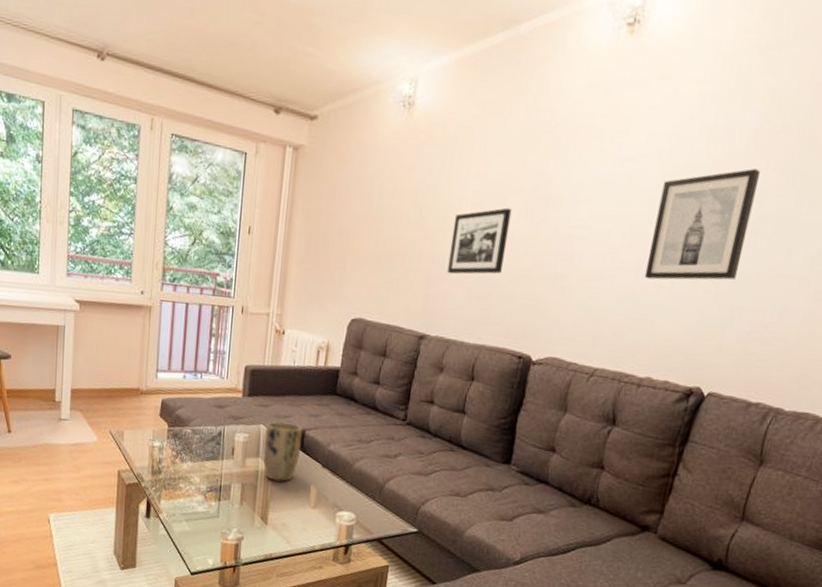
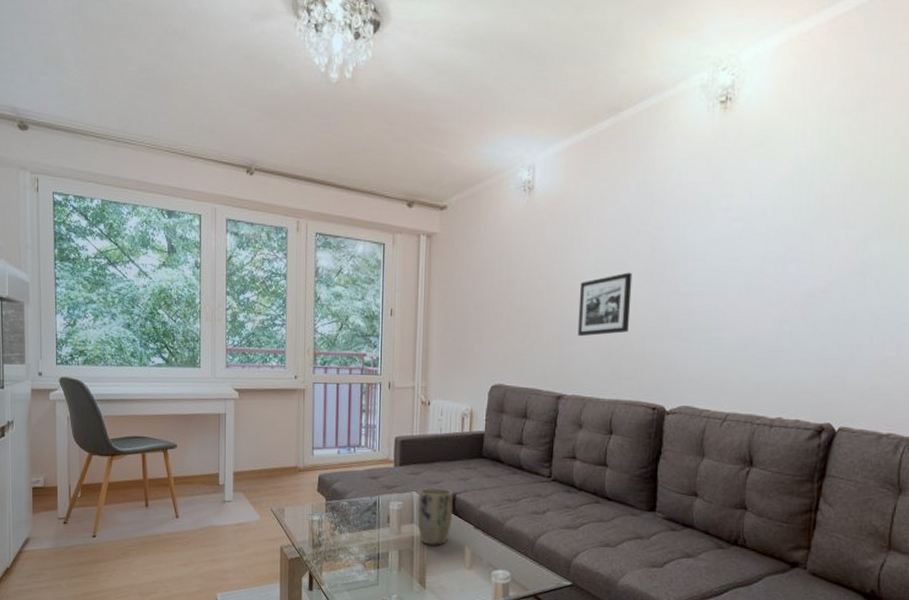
wall art: present [644,169,760,280] -> none [763,218,860,326]

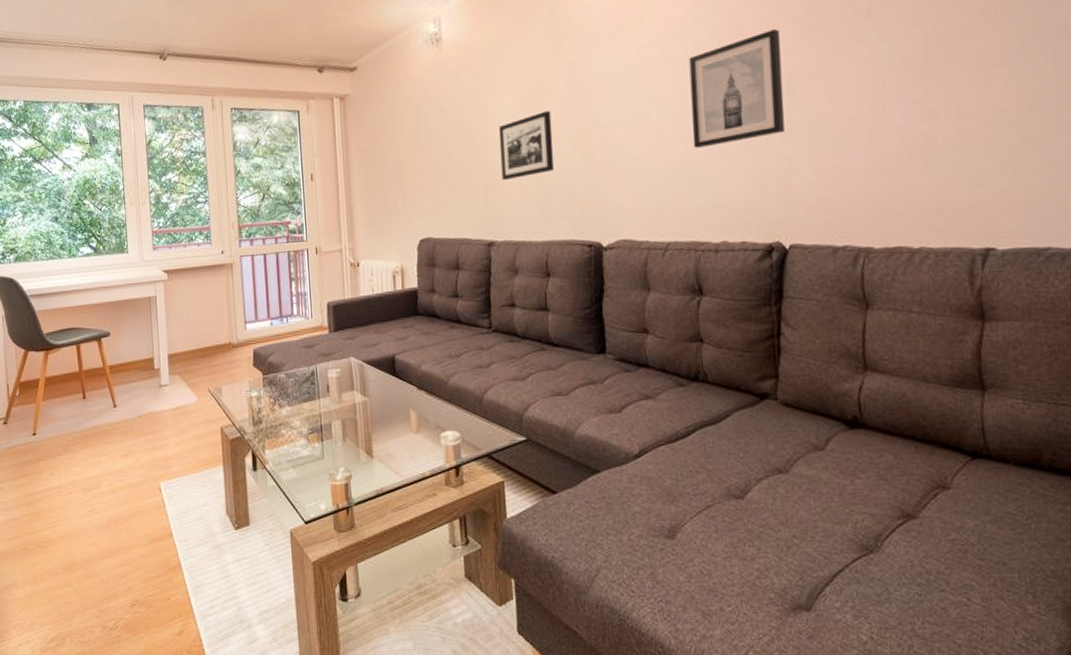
plant pot: present [416,487,453,546] -> none [355,350,394,411]
wall art: none [763,218,860,326] -> present [688,29,785,148]

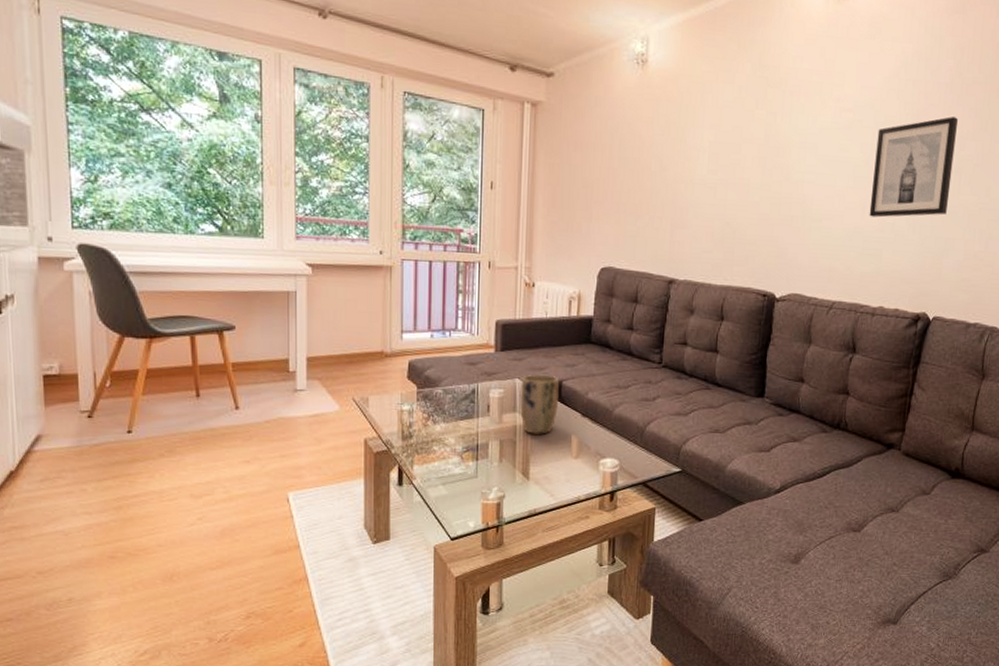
plant pot: none [355,350,394,411] -> present [519,374,559,435]
picture frame: present [498,110,554,181] -> none [690,156,746,221]

